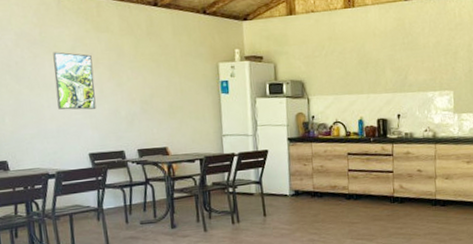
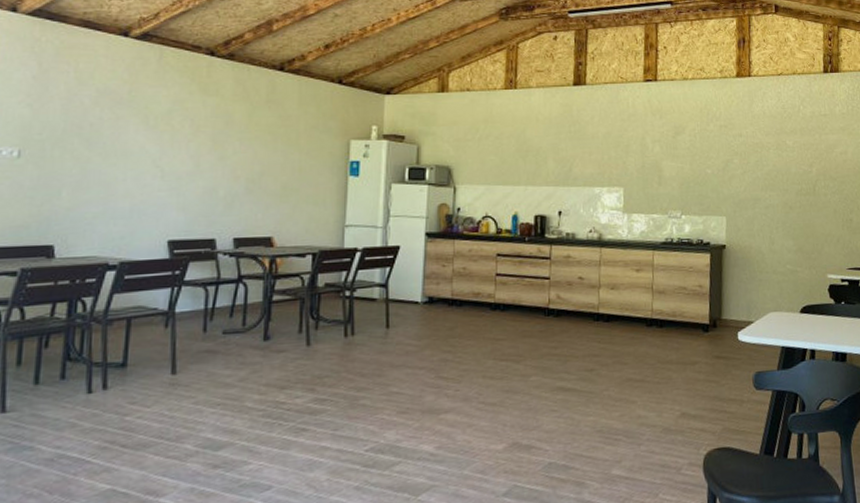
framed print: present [53,52,96,110] -> none [137,115,192,186]

